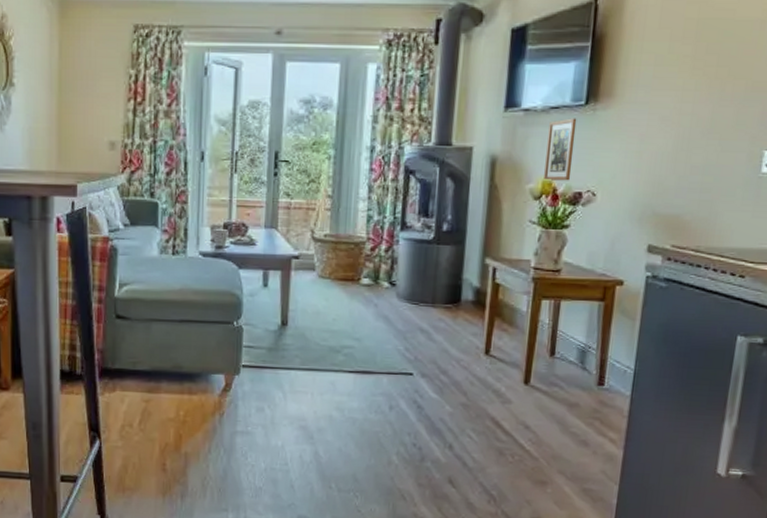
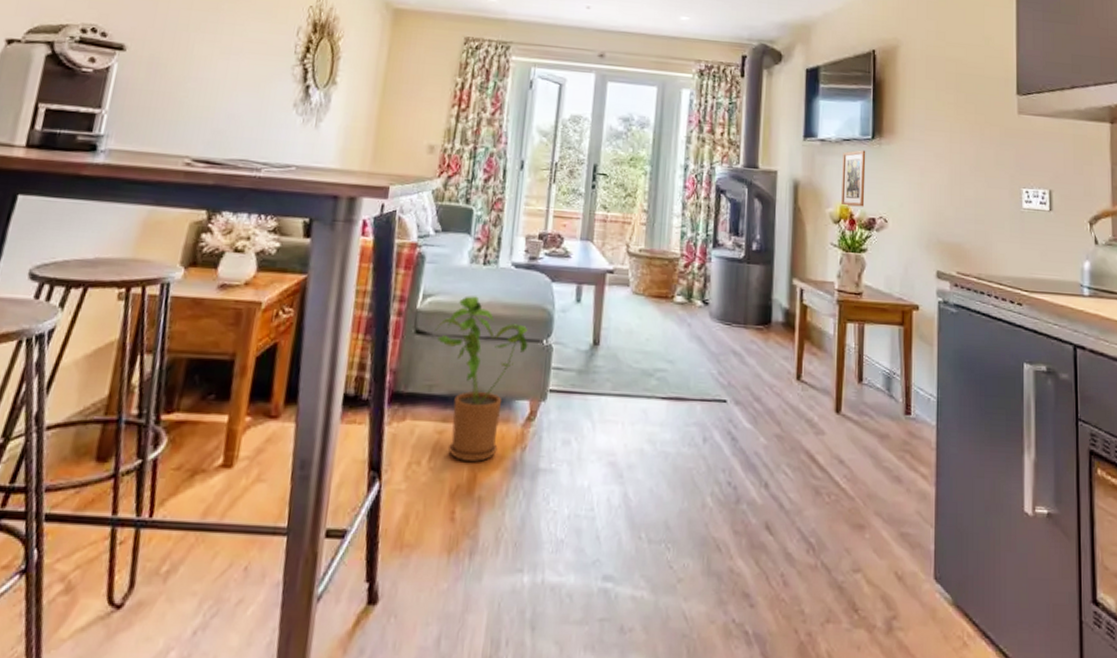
house plant: none [133,284,220,425] -> present [434,296,528,462]

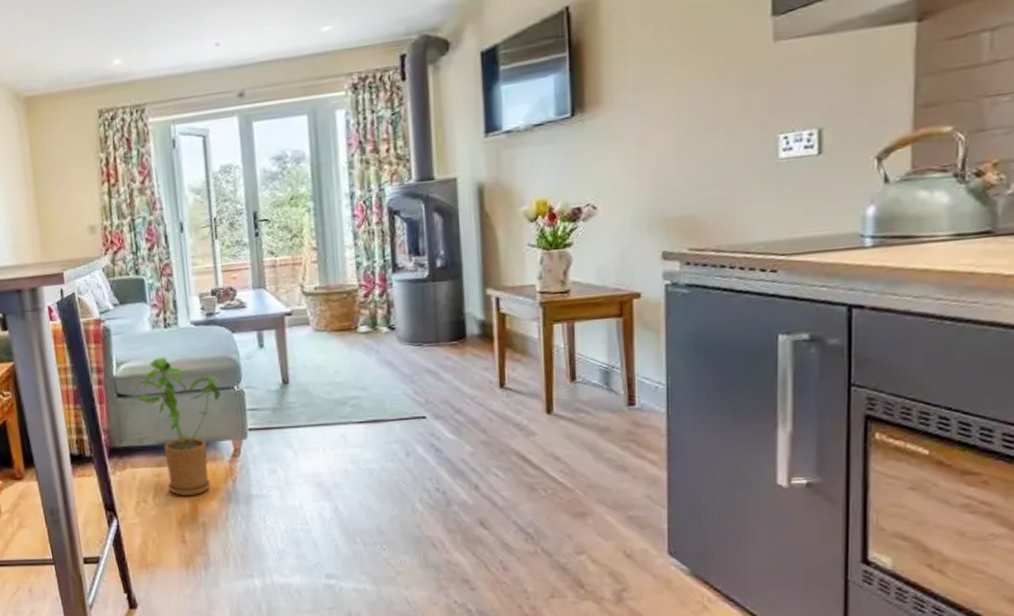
picture frame: present [841,150,866,207] -> none [535,132,567,200]

